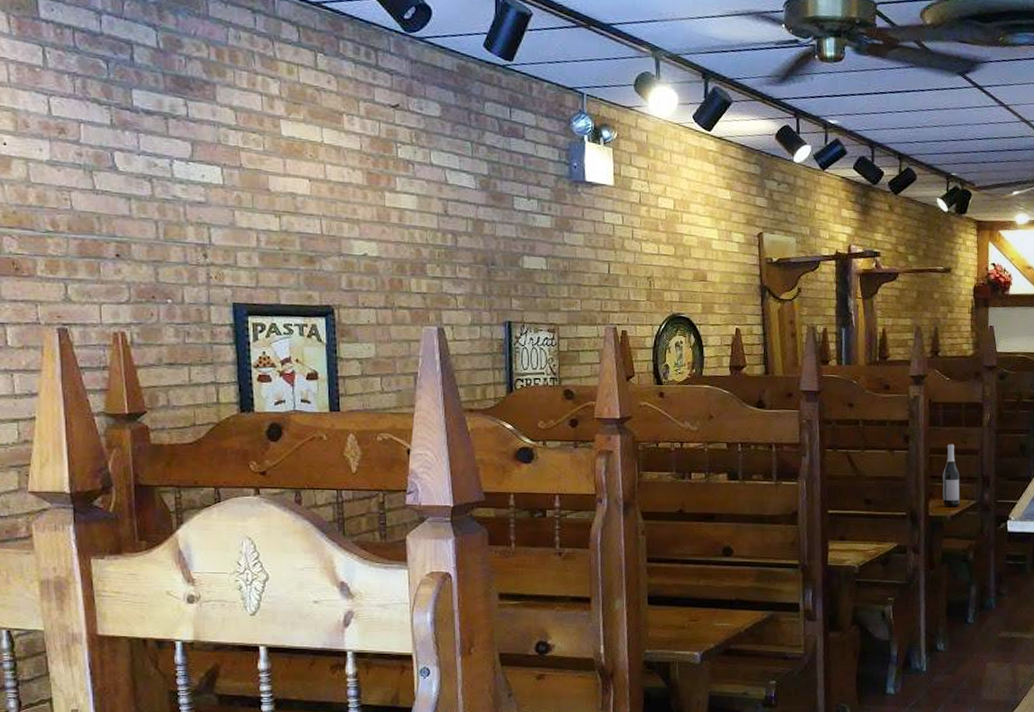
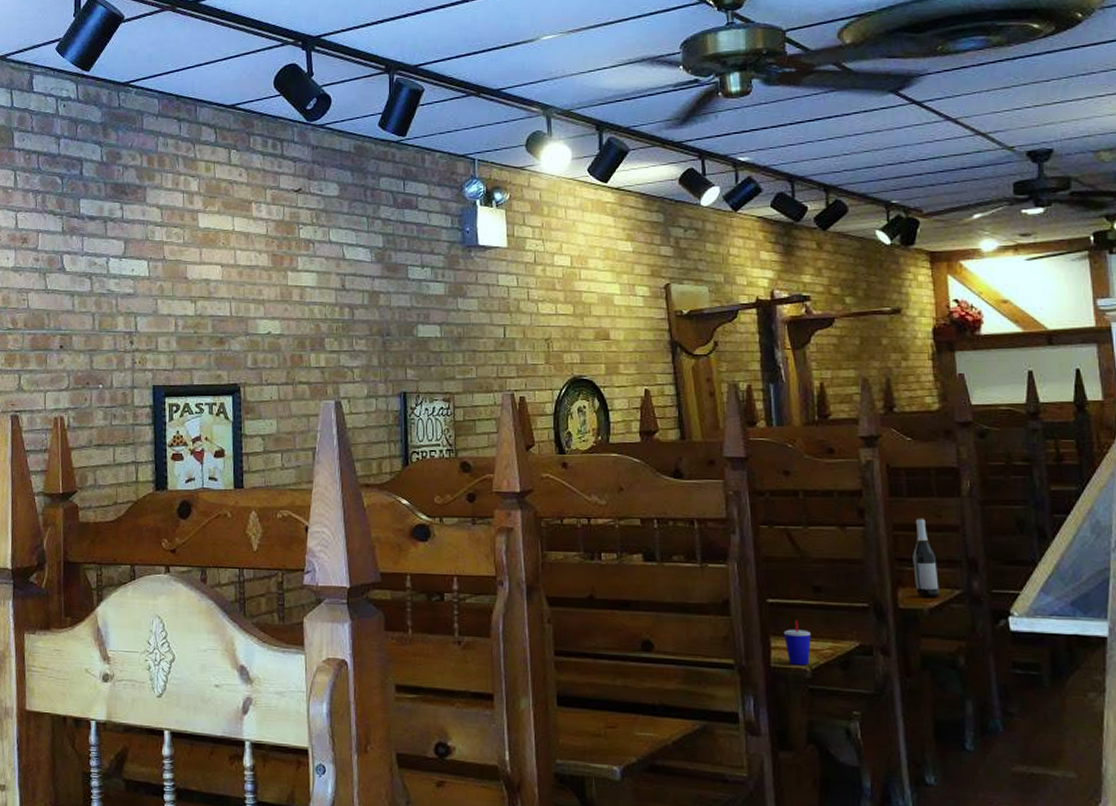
beverage cup: none [839,526,861,563] -> present [783,619,811,666]

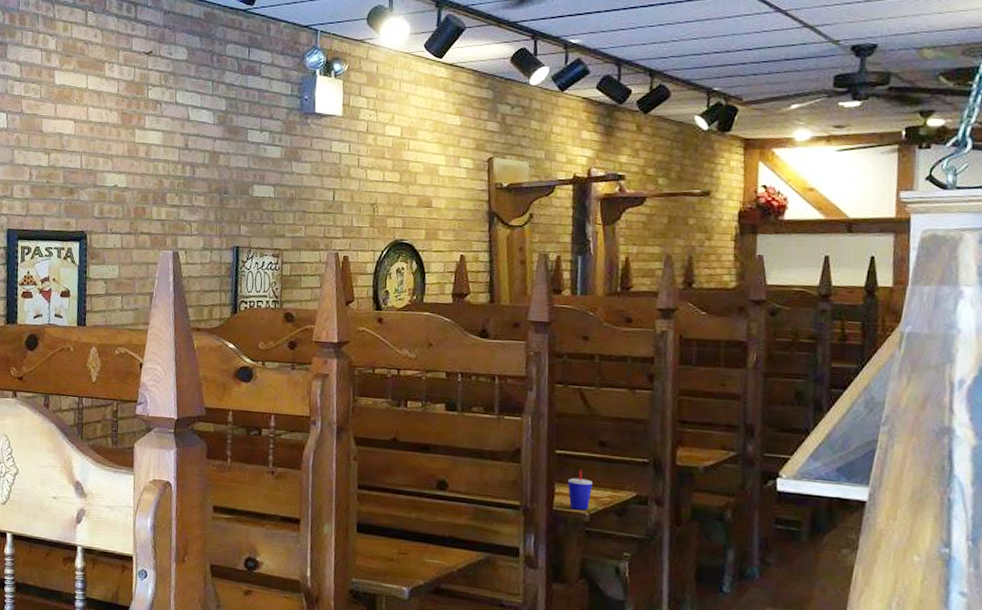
wine bottle: present [913,518,940,598] -> none [694,385,717,458]

